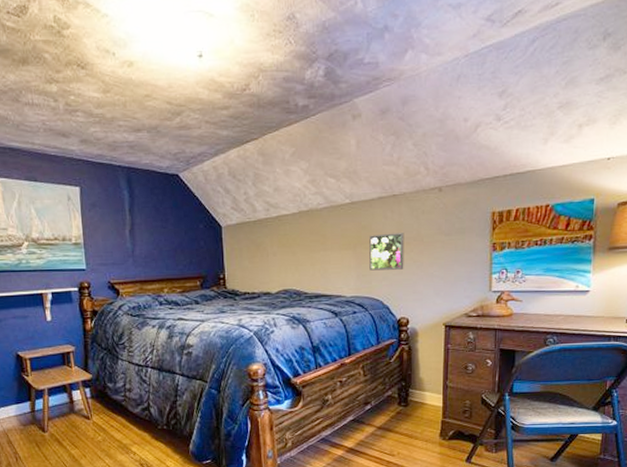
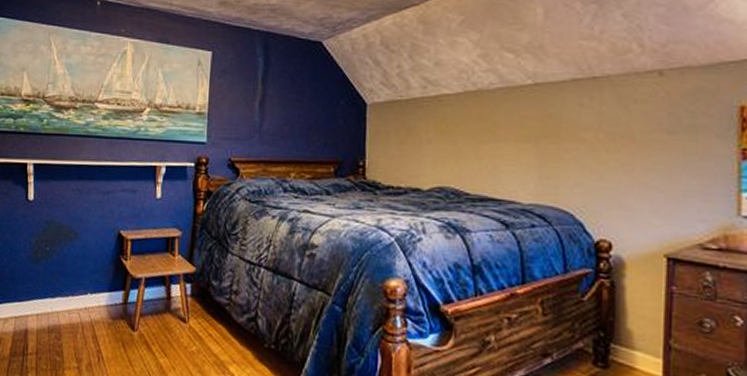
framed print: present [369,233,404,271] -> none [556,125,608,175]

